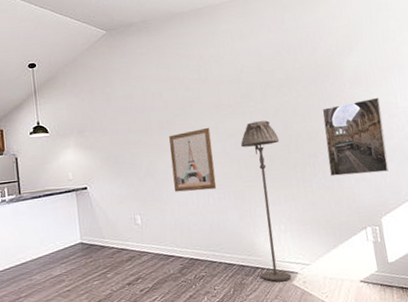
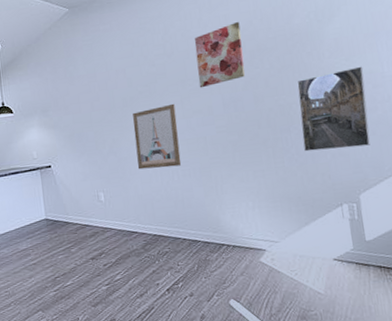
wall art: none [227,51,275,113] -> present [194,21,245,88]
floor lamp: present [240,120,292,282] -> none [207,95,259,259]

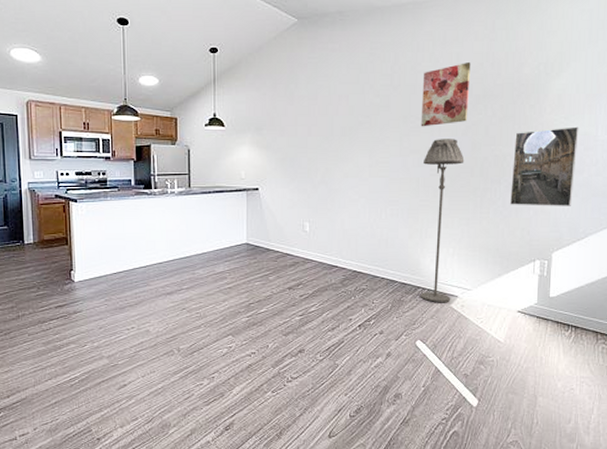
wall art: present [132,103,182,170] -> none [348,139,393,205]
floor lamp: none [207,95,259,259] -> present [420,139,465,302]

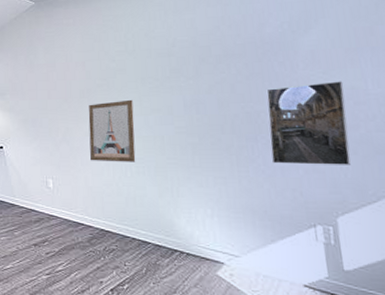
wall art: none [348,139,393,205] -> present [88,99,136,162]
wall art: present [420,61,471,127] -> none [157,25,210,87]
floor lamp: present [420,139,465,302] -> none [166,97,216,269]

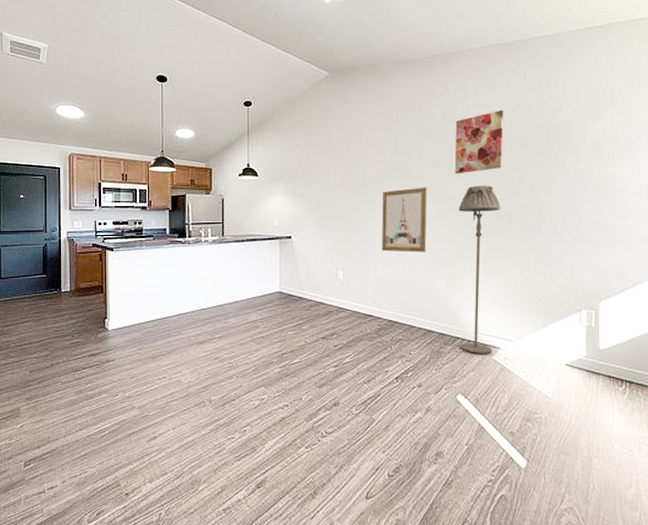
wall art: none [157,25,210,87] -> present [454,109,504,174]
floor lamp: none [166,97,216,269] -> present [458,186,501,354]
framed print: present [266,81,351,165] -> none [551,172,620,254]

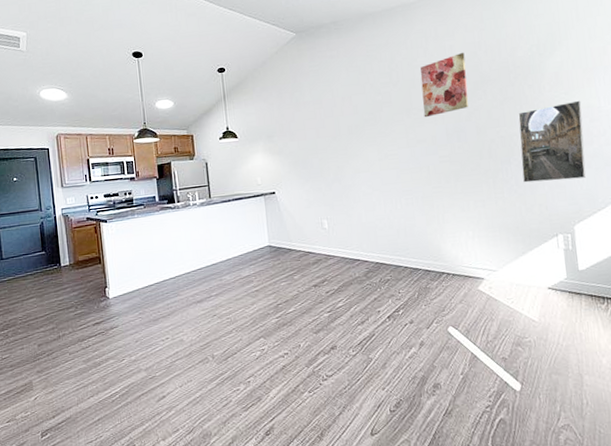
wall art: present [382,187,427,252] -> none [358,132,405,198]
floor lamp: present [458,186,501,354] -> none [430,125,478,287]
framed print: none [551,172,620,254] -> present [518,100,586,183]

